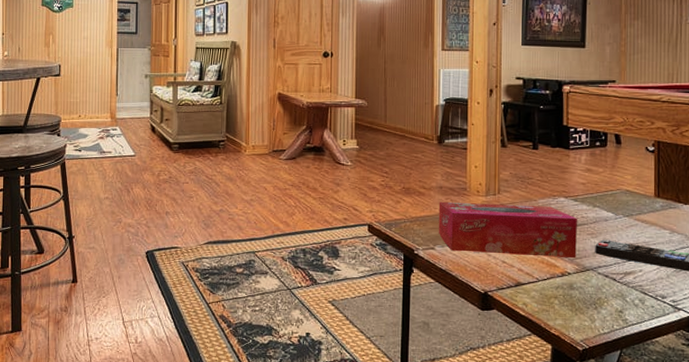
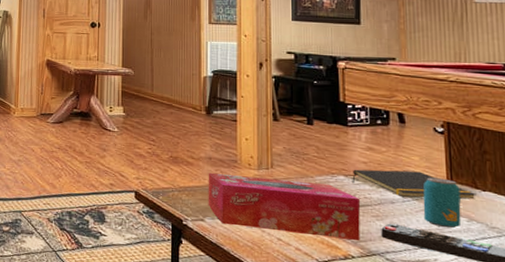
notepad: none [571,189,679,215] -> present [352,169,476,200]
beverage can: none [632,194,665,241] -> present [423,177,461,229]

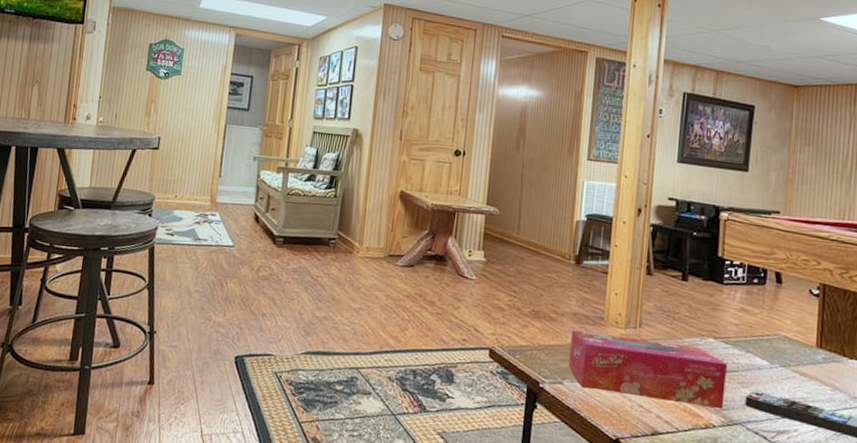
notepad: present [352,169,476,200] -> none [721,331,843,368]
beverage can: present [423,177,461,229] -> none [789,342,828,398]

